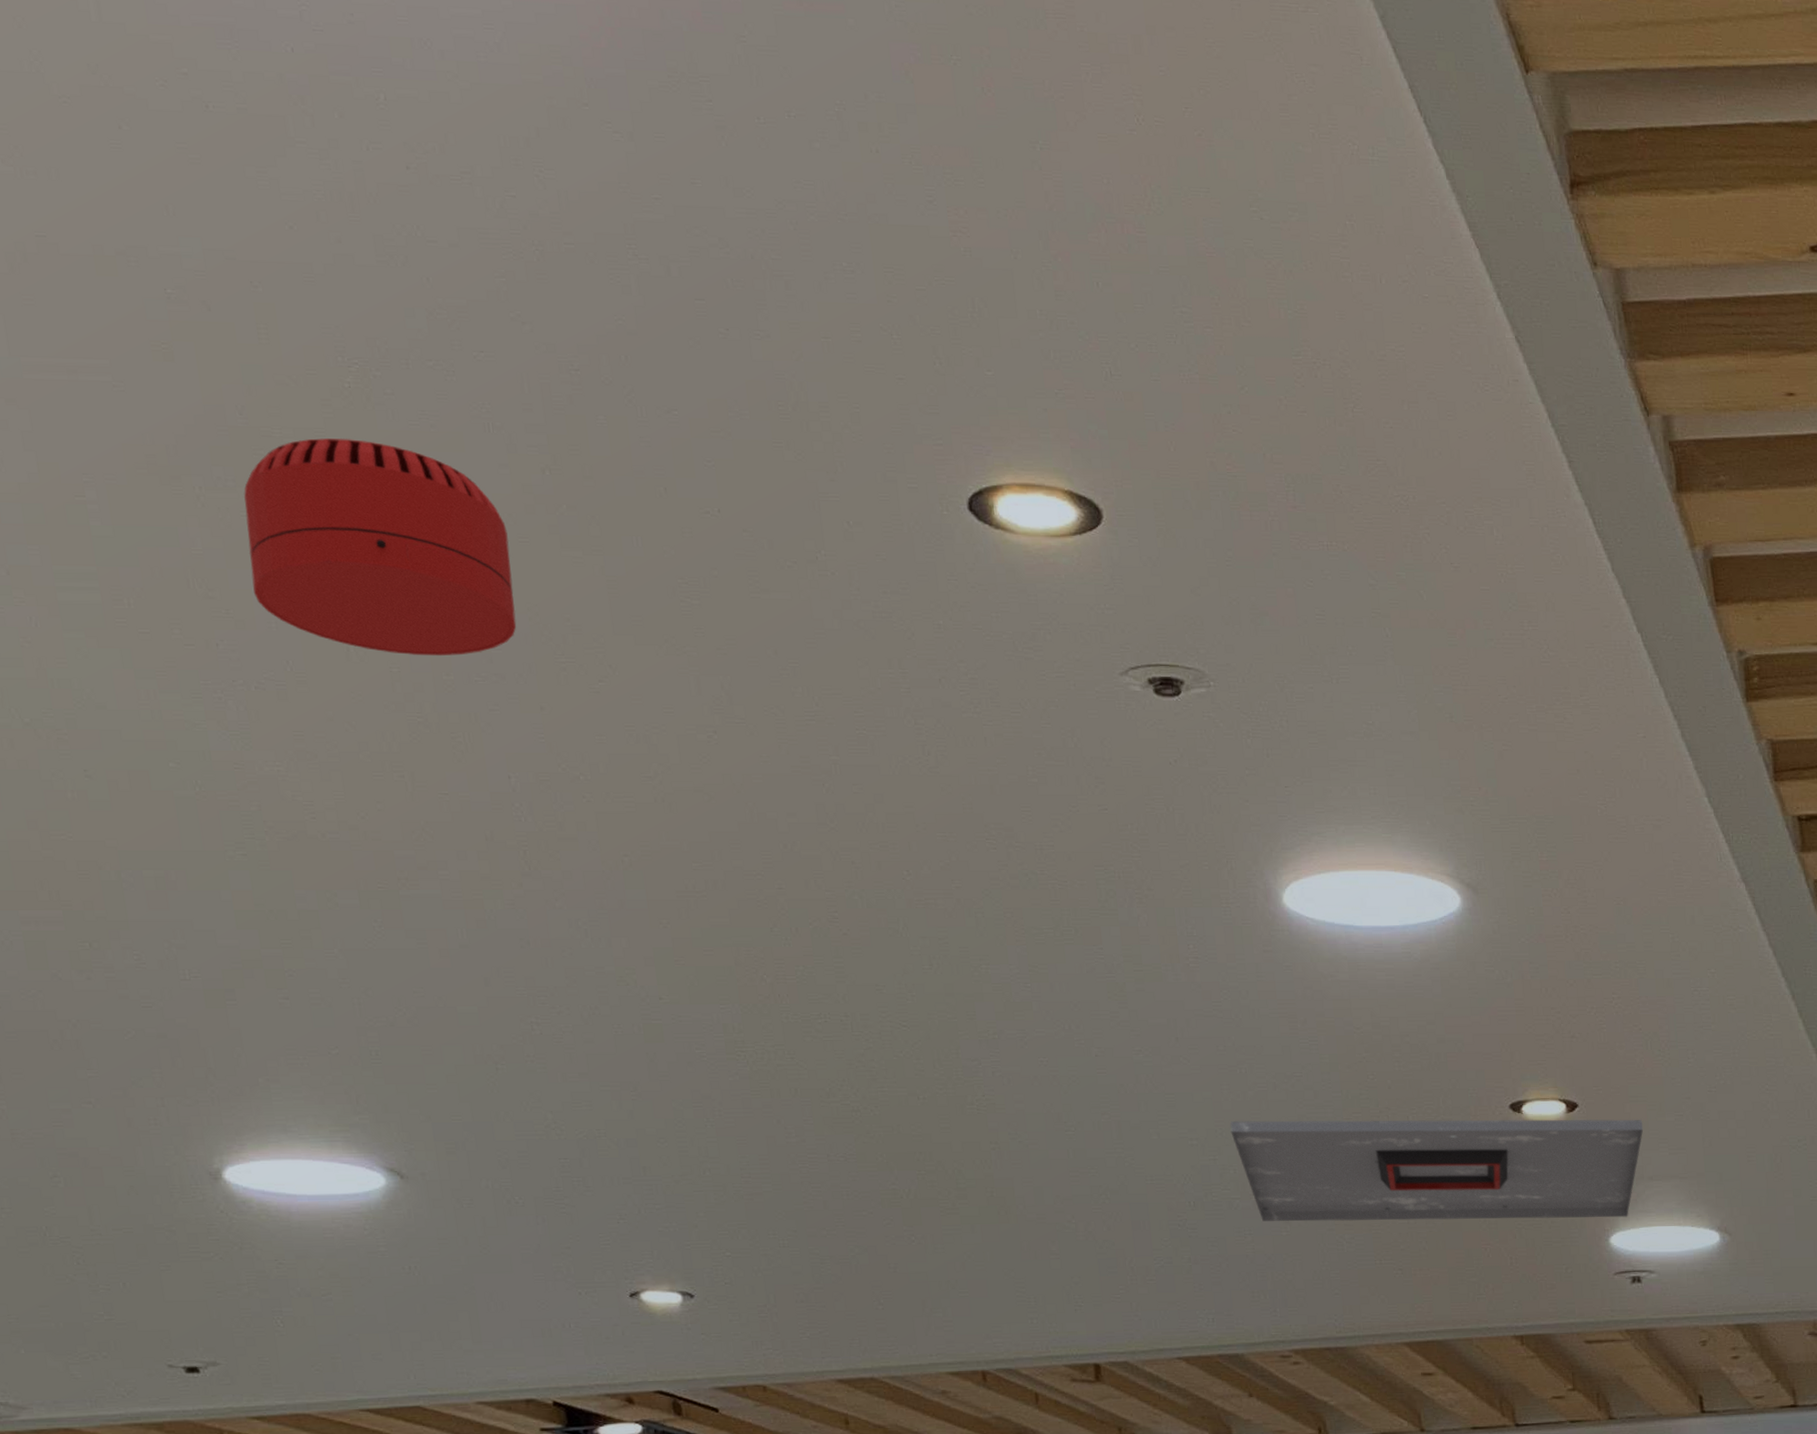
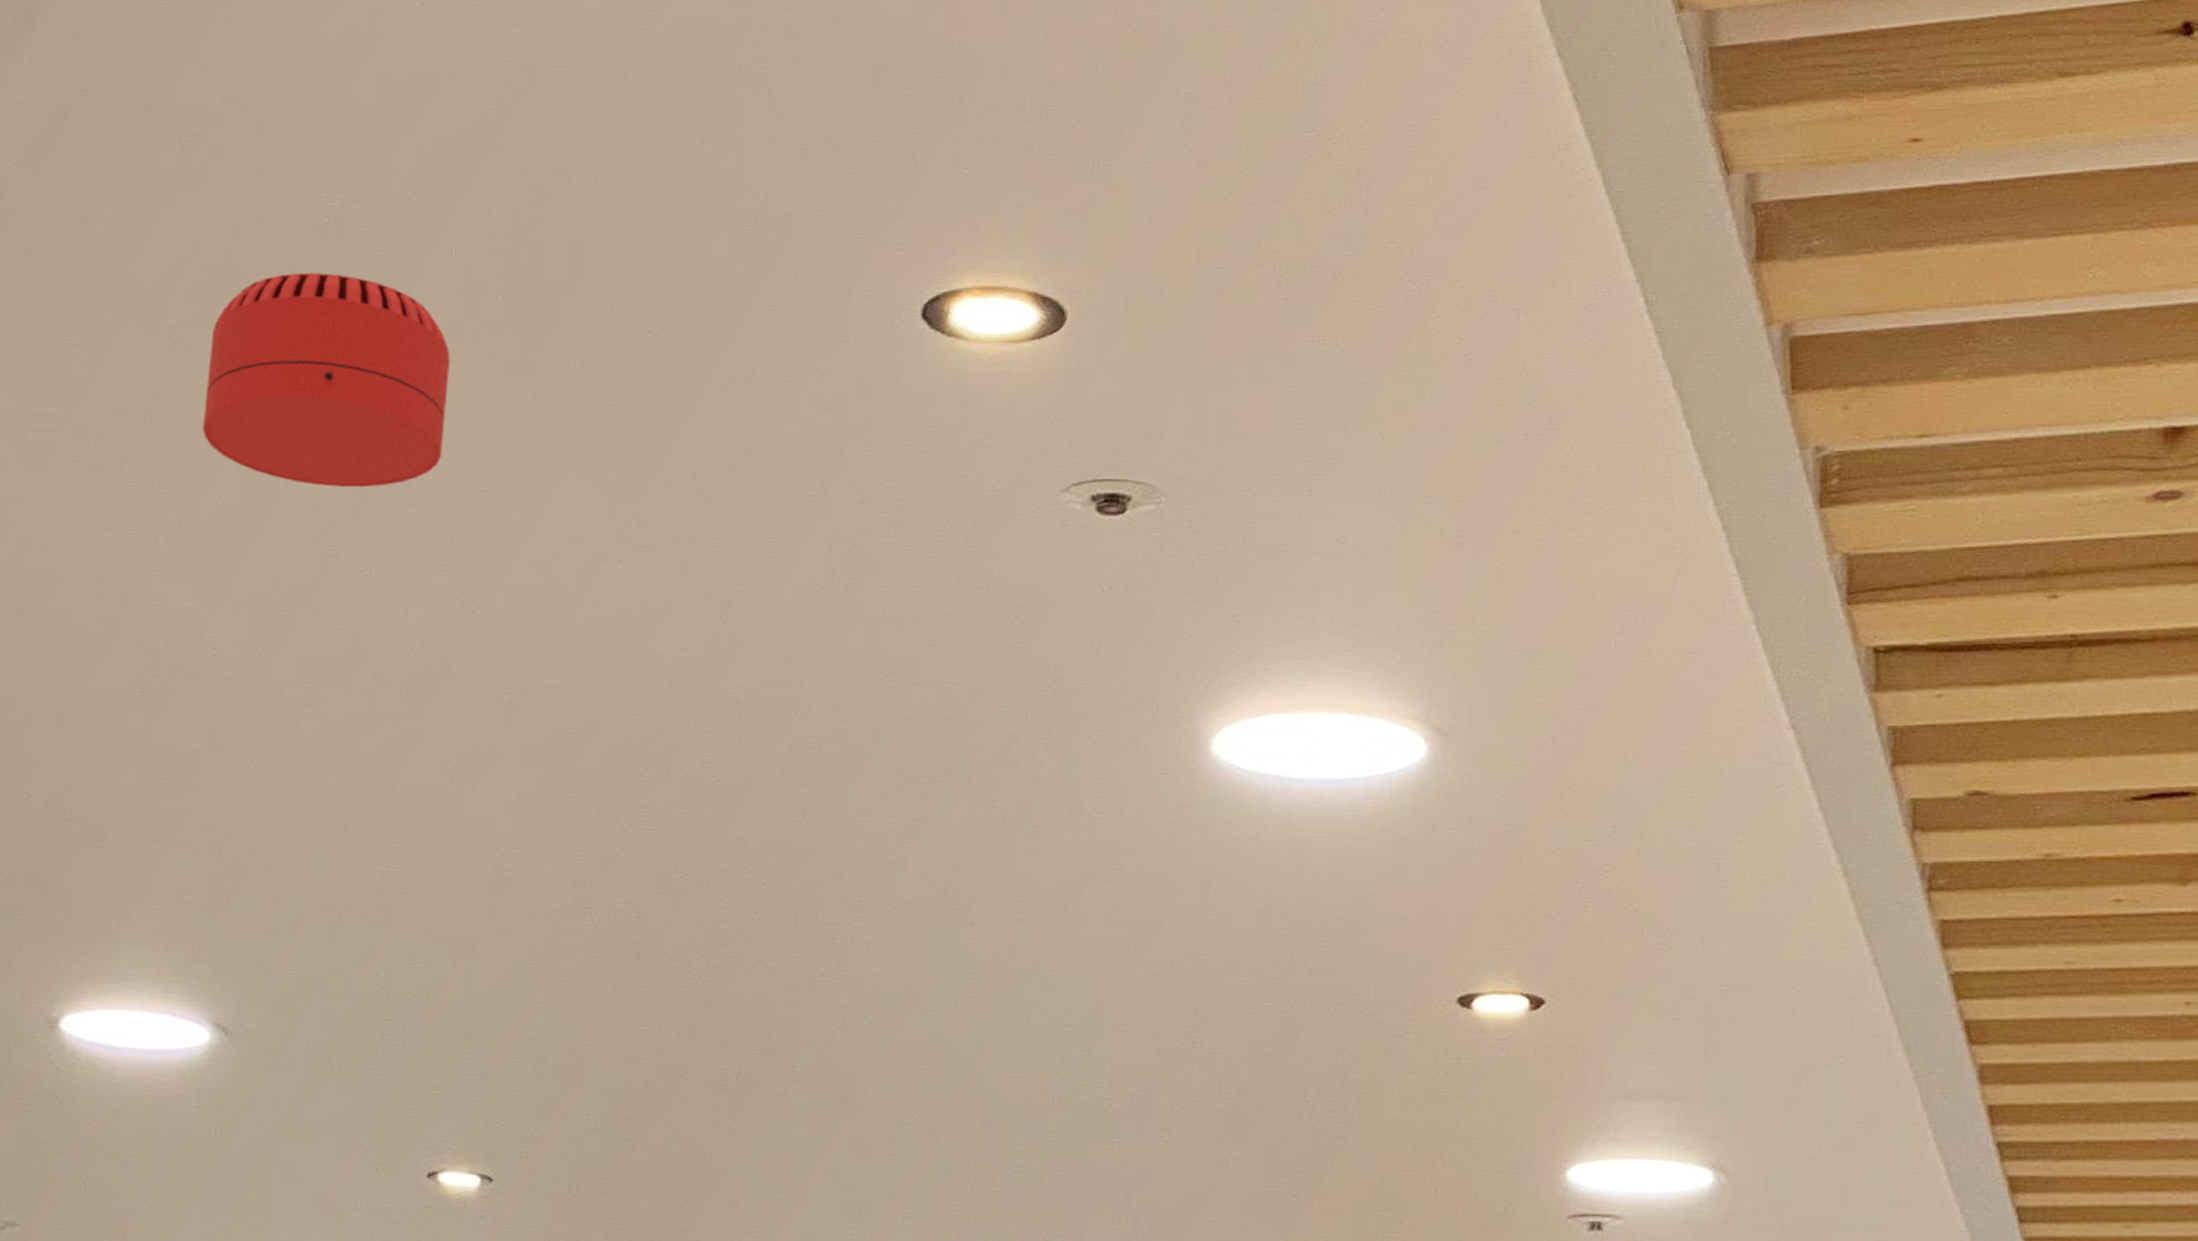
ceiling vent: present [1230,1119,1644,1222] -> none [1113,1006,1627,1146]

